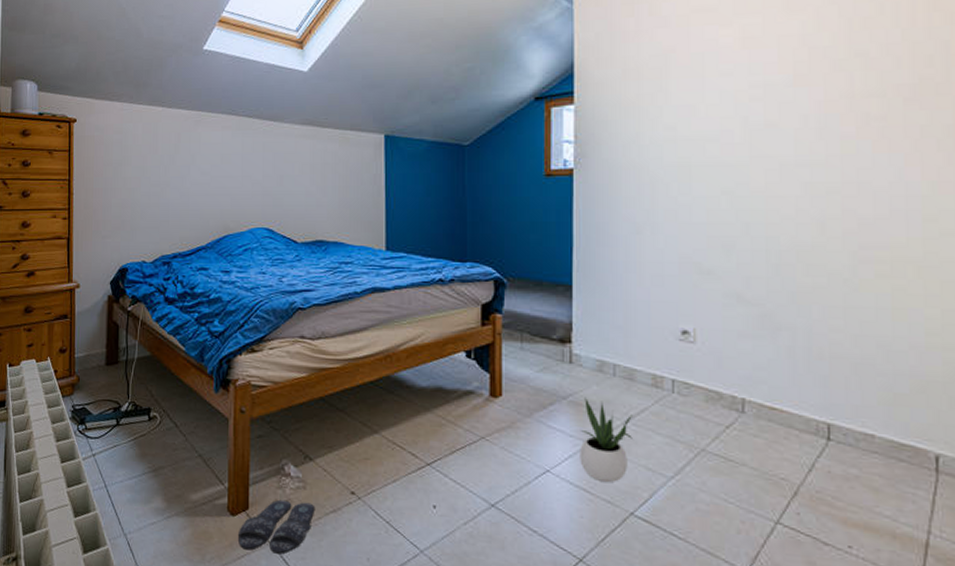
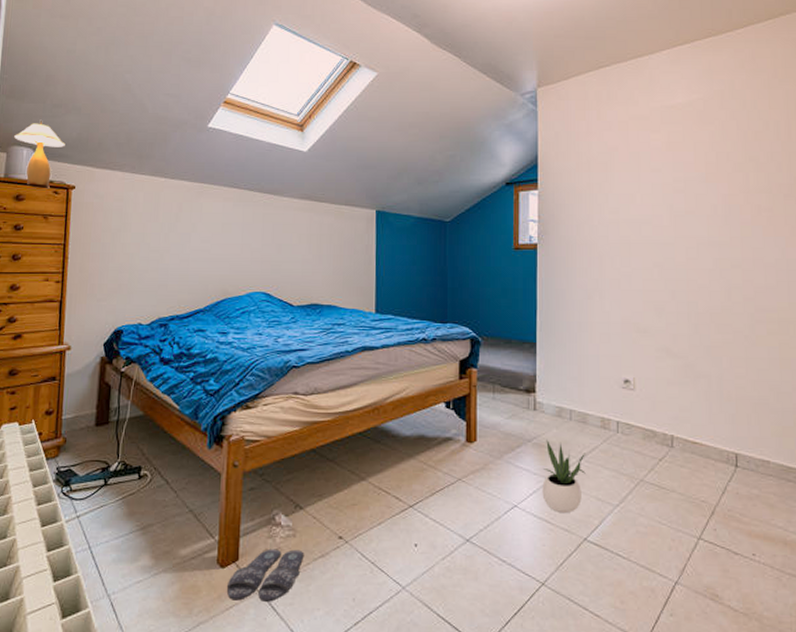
table lamp: none [18,52,65,124] -> present [14,121,65,189]

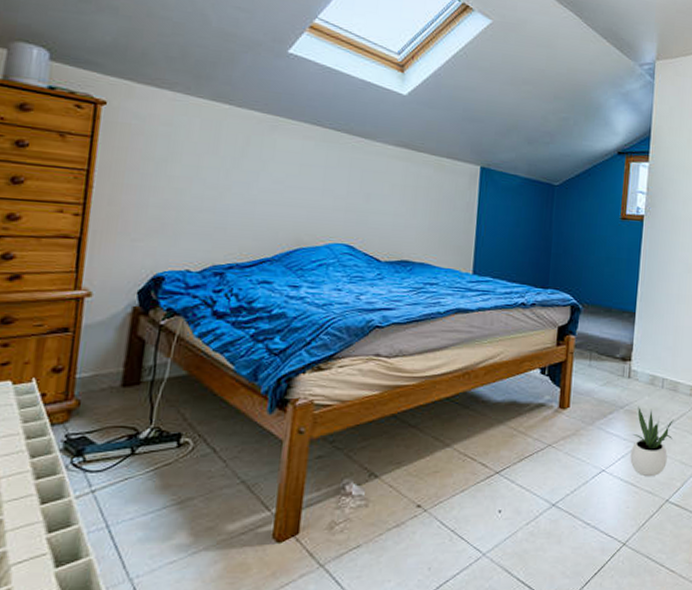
table lamp: present [14,121,65,189] -> none [20,15,95,101]
slippers: present [226,548,303,602] -> none [282,520,376,577]

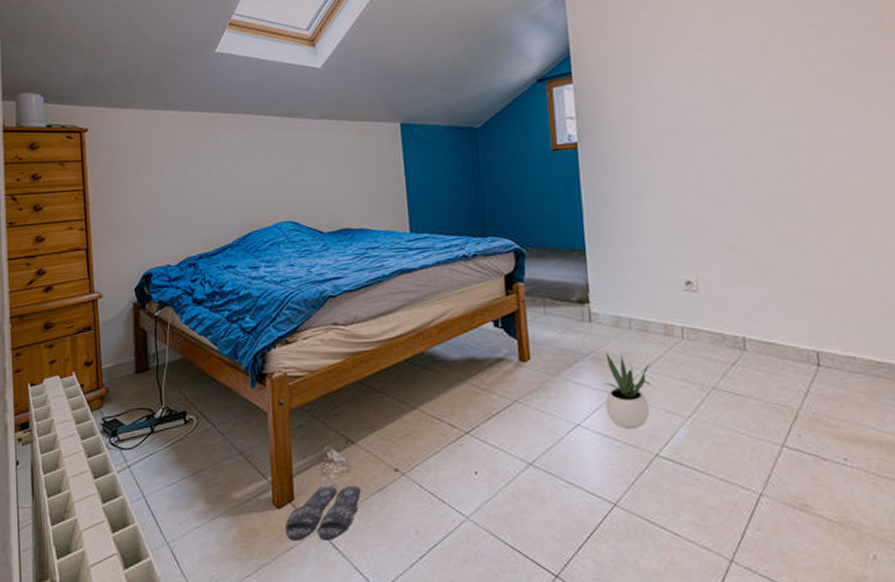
slippers: none [282,520,376,577] -> present [284,485,360,541]

